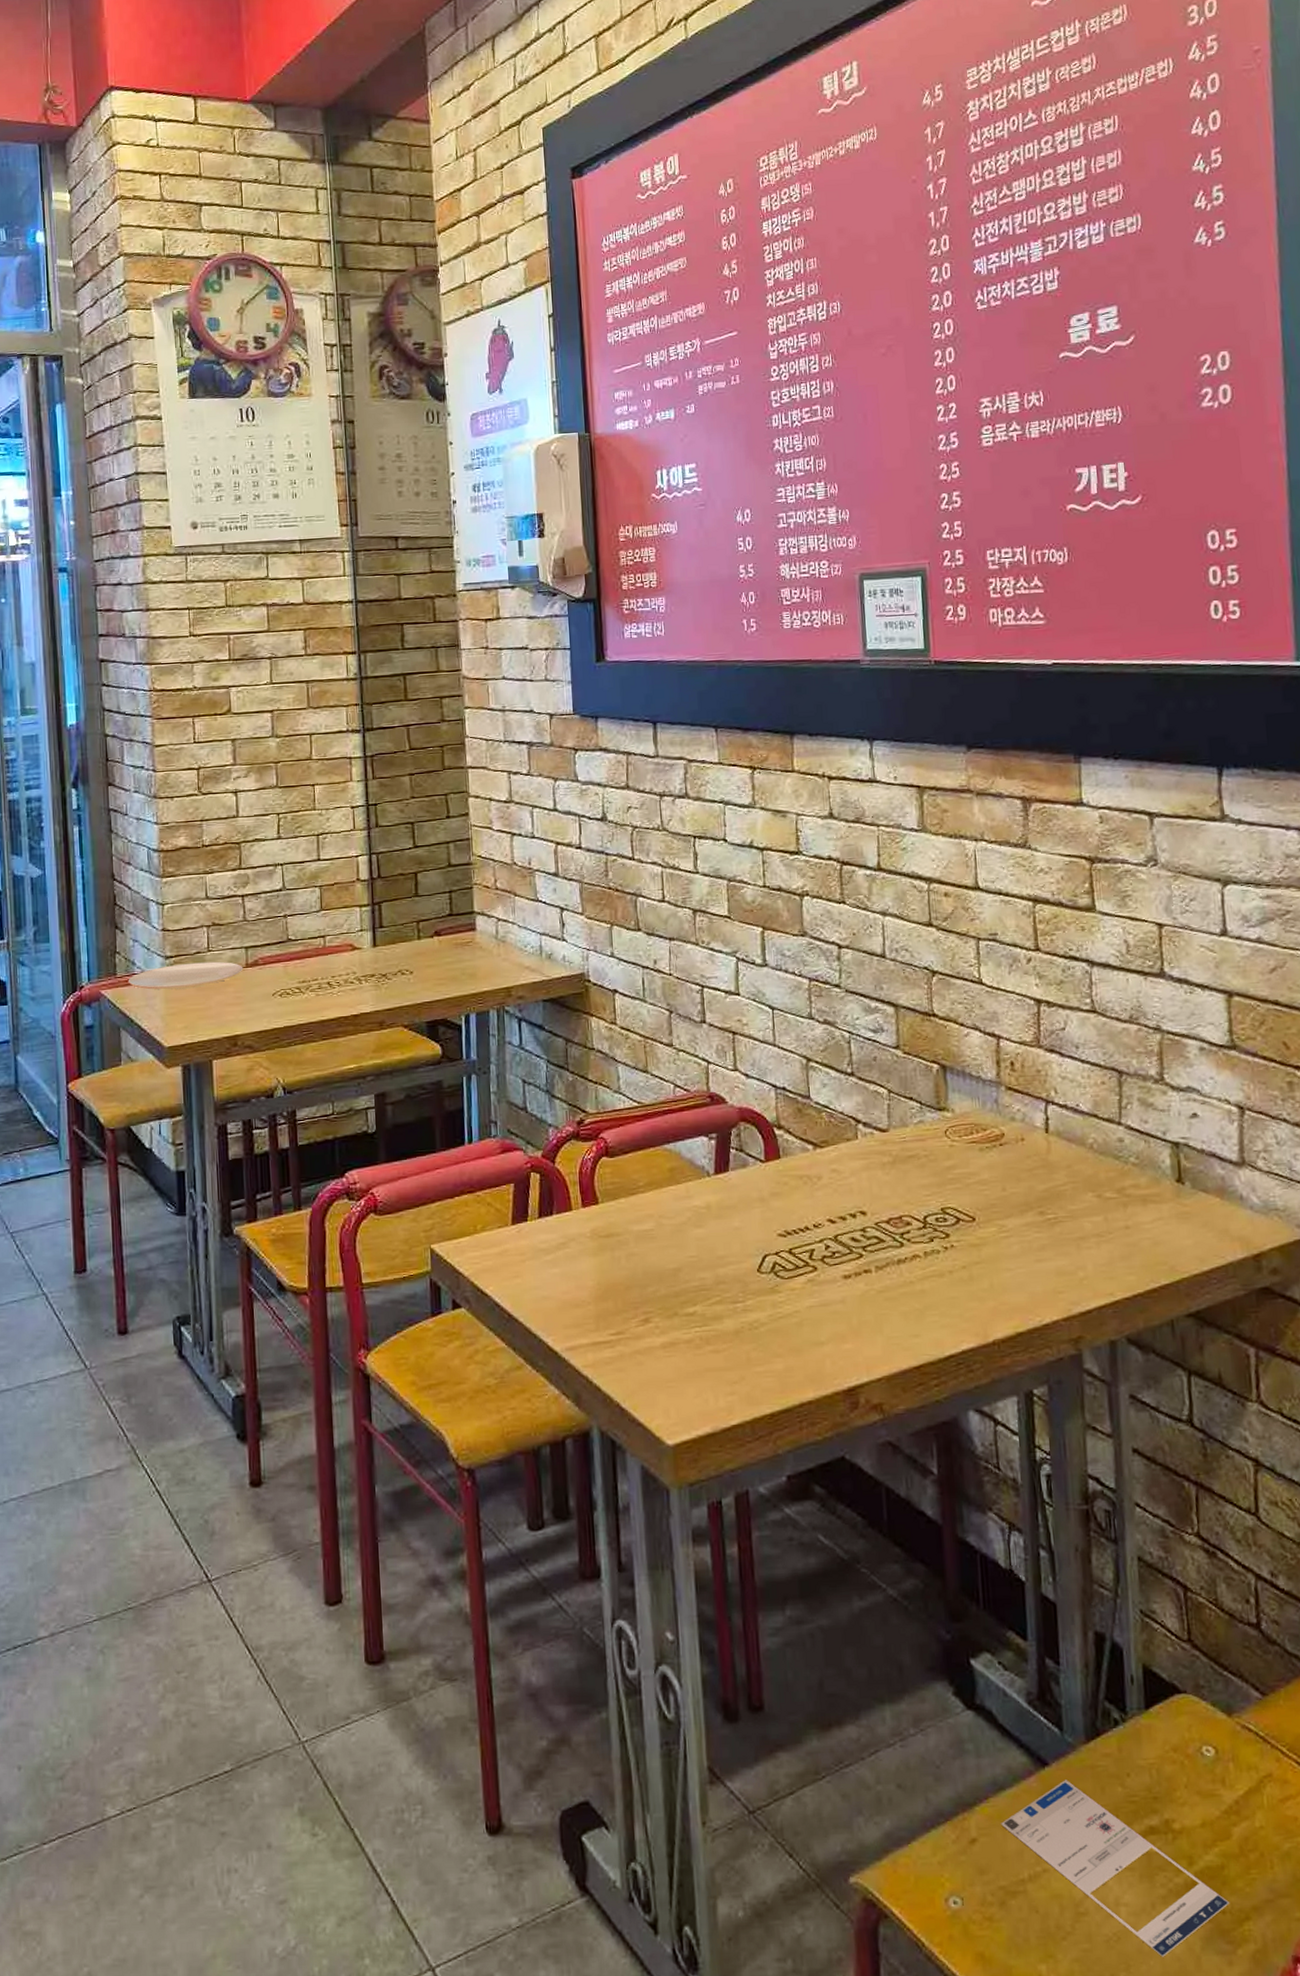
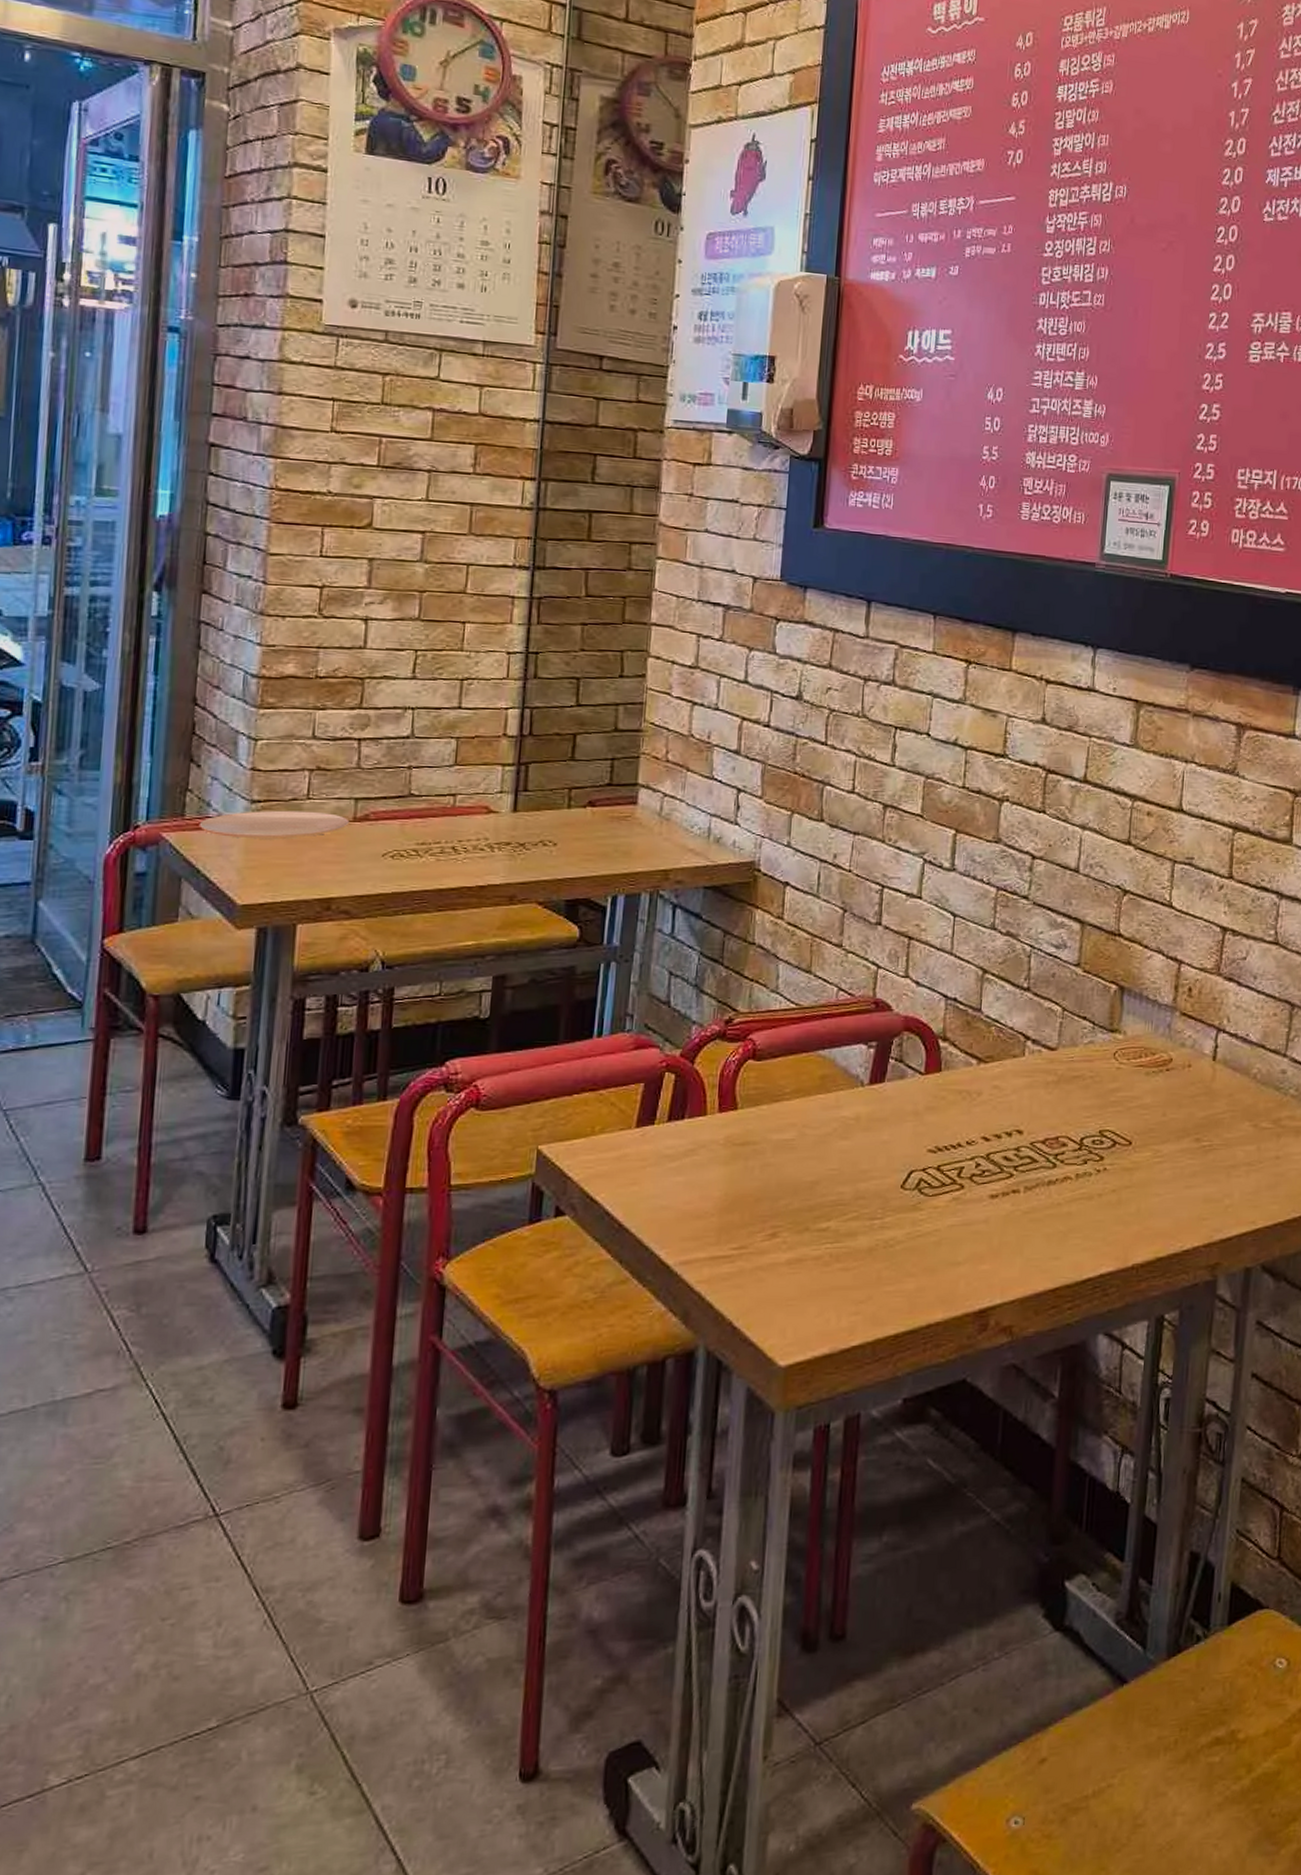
mobile phone: present [1001,1780,1230,1957] -> none [1073,1696,1281,1862]

